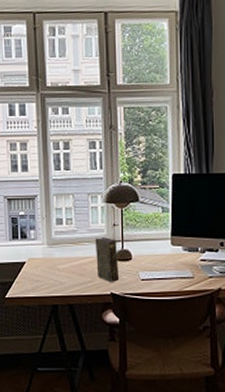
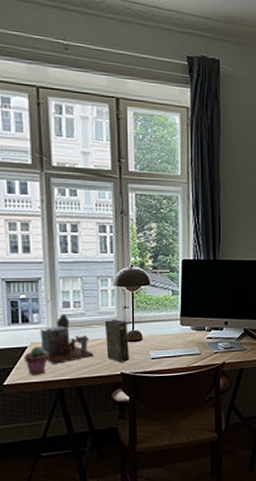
potted succulent: none [23,262,44,290] -> present [24,346,49,375]
desk organizer: none [36,230,85,280] -> present [40,313,94,364]

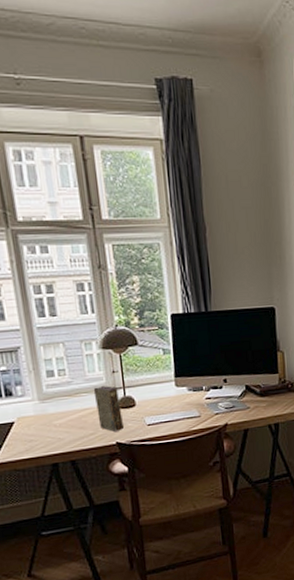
potted succulent: present [24,346,49,375] -> none [12,420,38,452]
desk organizer: present [40,313,94,364] -> none [25,383,86,438]

